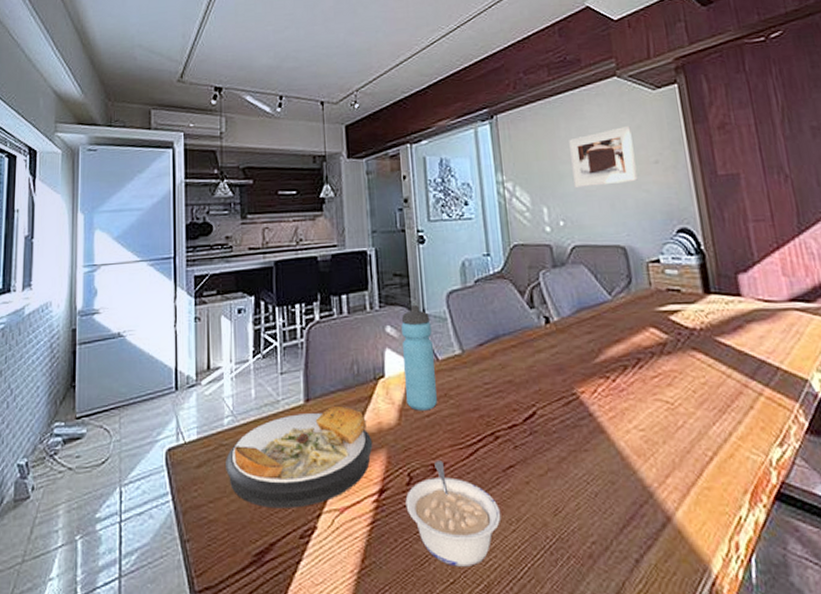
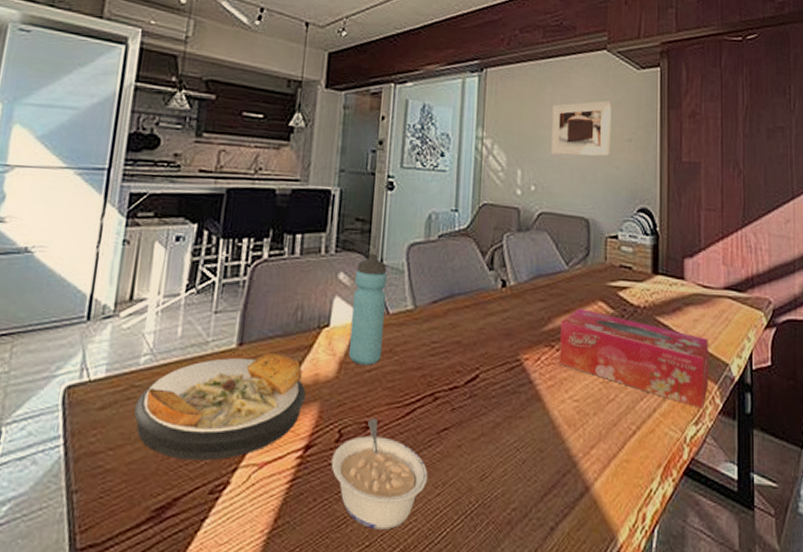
tissue box: none [613,336,789,429] -> present [560,308,708,409]

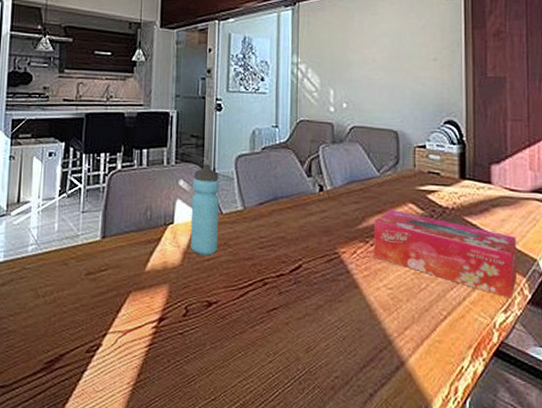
plate: present [134,353,306,461] -> none [27,245,157,327]
legume: present [331,418,428,530] -> none [180,298,261,388]
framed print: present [551,100,612,156] -> none [360,24,417,76]

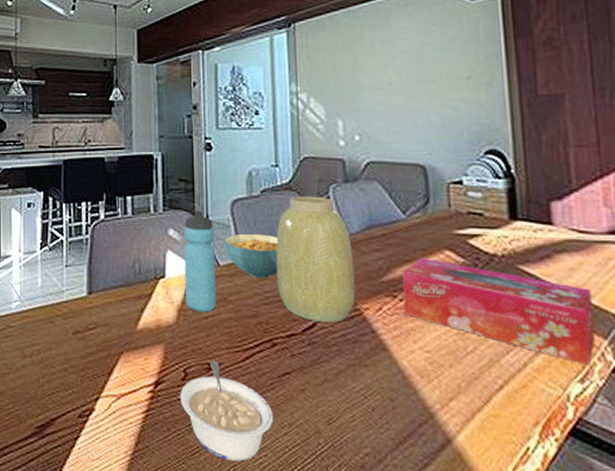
legume: none [180,298,261,388] -> present [180,360,274,462]
cereal bowl: none [227,185,274,225] -> present [224,233,278,278]
vase: none [270,153,336,264] -> present [275,196,356,323]

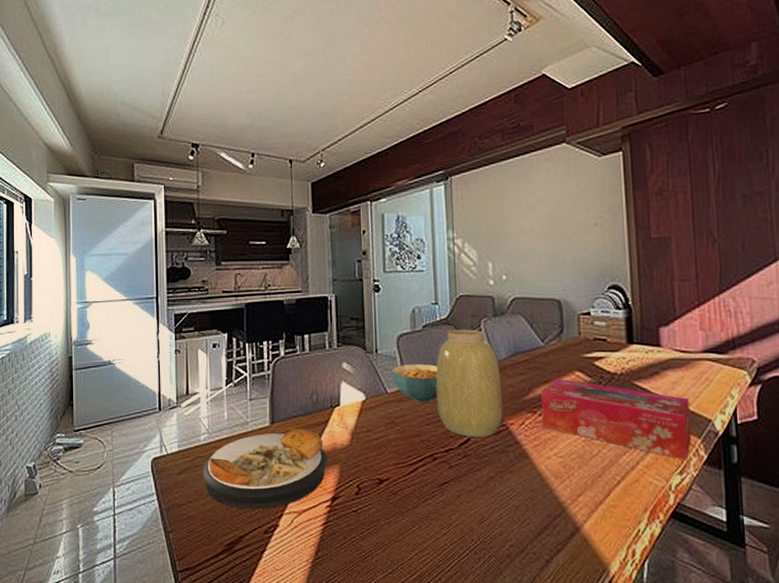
plate: none [13,301,151,390] -> present [202,429,328,509]
legume: present [180,360,274,462] -> none [354,476,435,561]
water bottle: present [184,210,216,313] -> none [356,345,385,435]

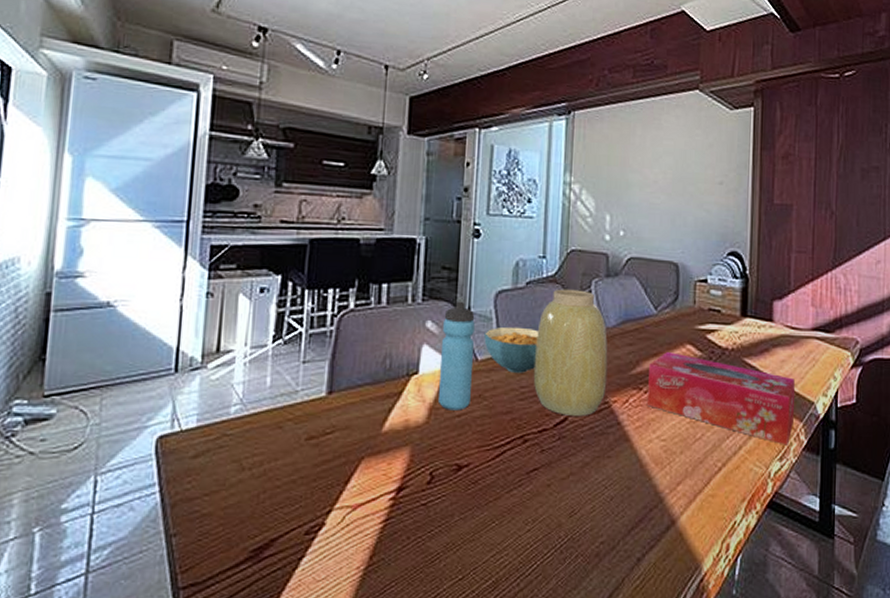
plate: present [202,429,328,509] -> none [227,401,397,504]
water bottle: none [356,345,385,435] -> present [439,301,475,411]

